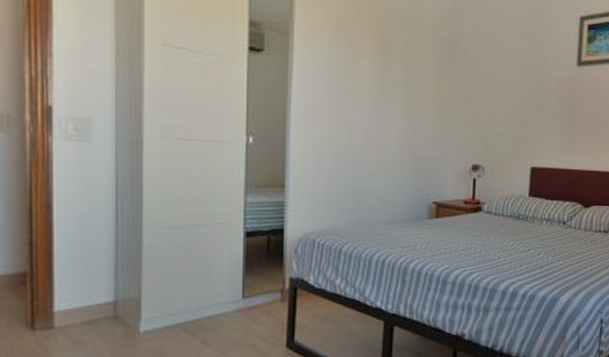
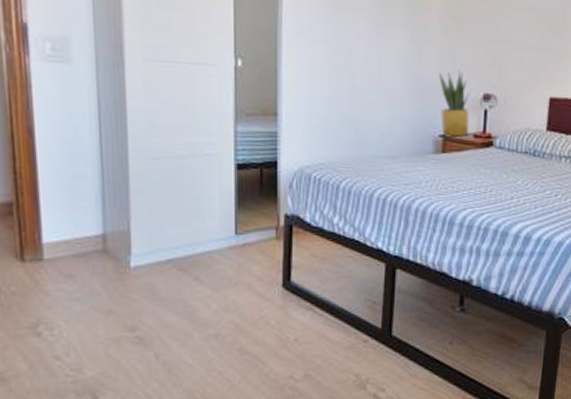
planter: none [433,145,462,203] -> present [439,71,472,137]

